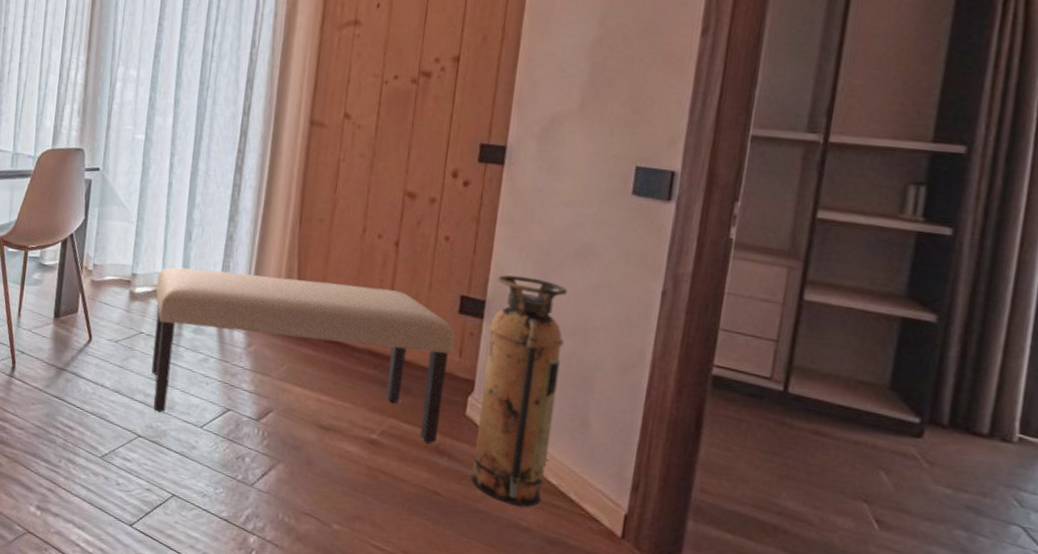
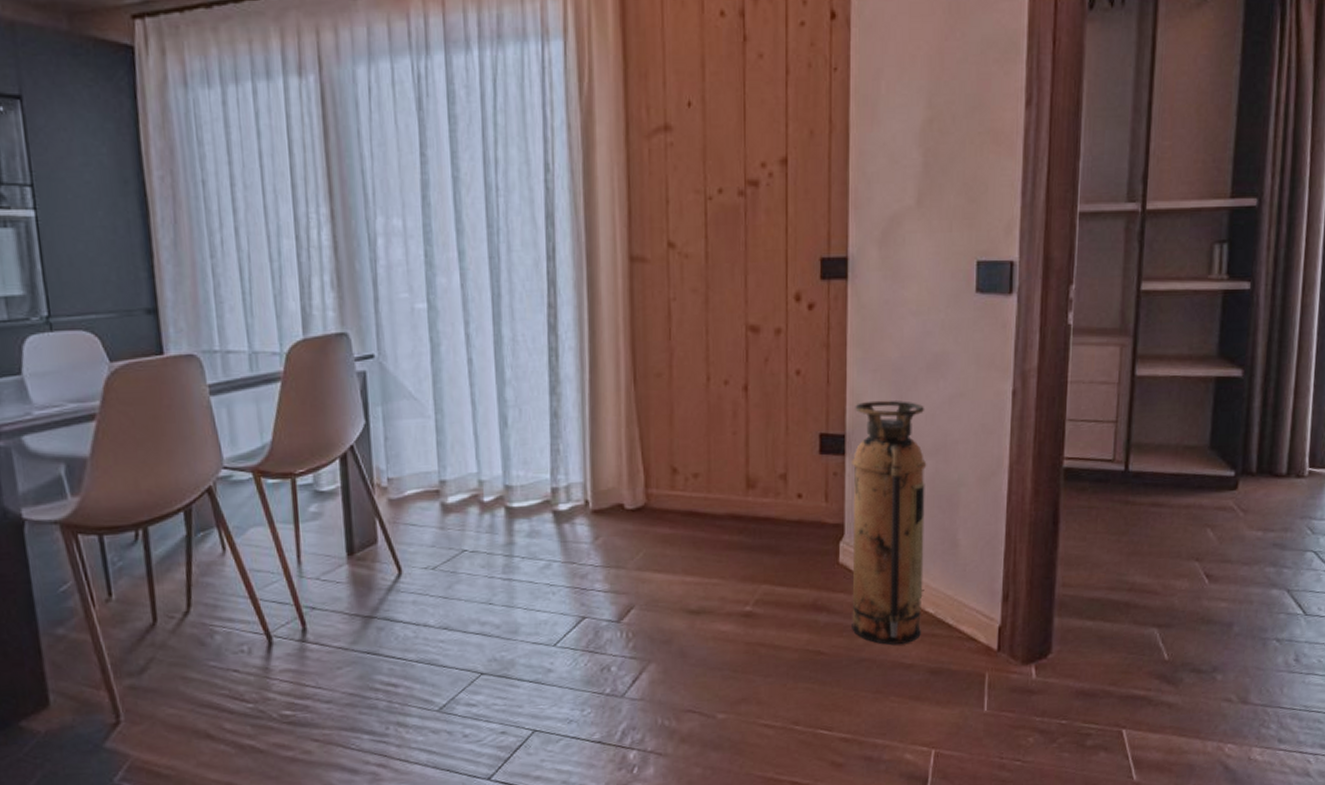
bench: present [151,267,455,444] -> none [472,441,818,641]

